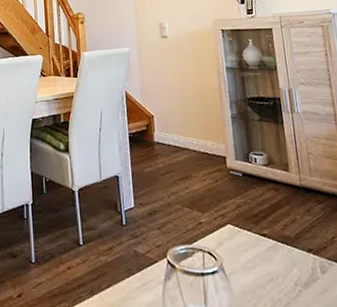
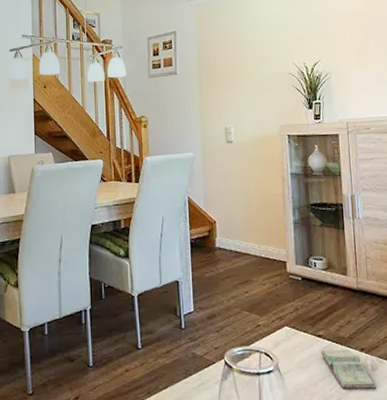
book: none [265,249,327,293] -> present [320,349,376,390]

